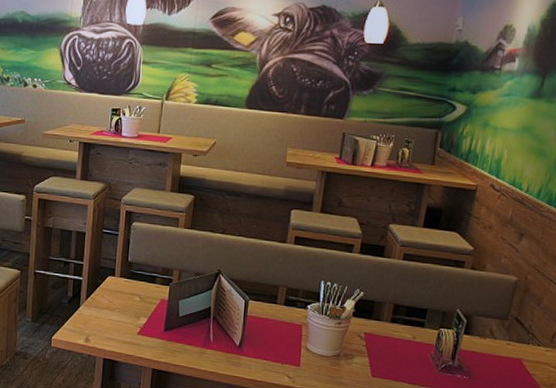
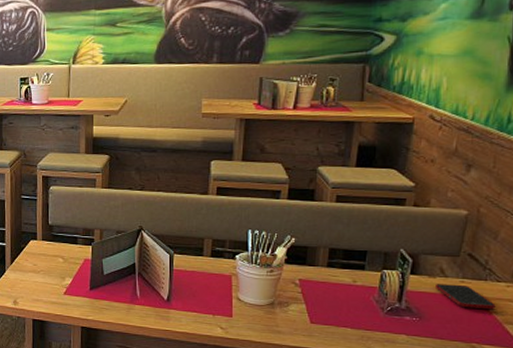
cell phone: none [485,345,535,372] -> present [436,284,496,310]

